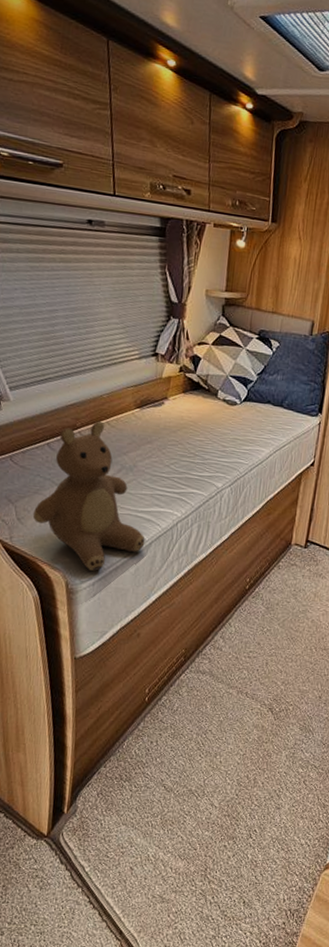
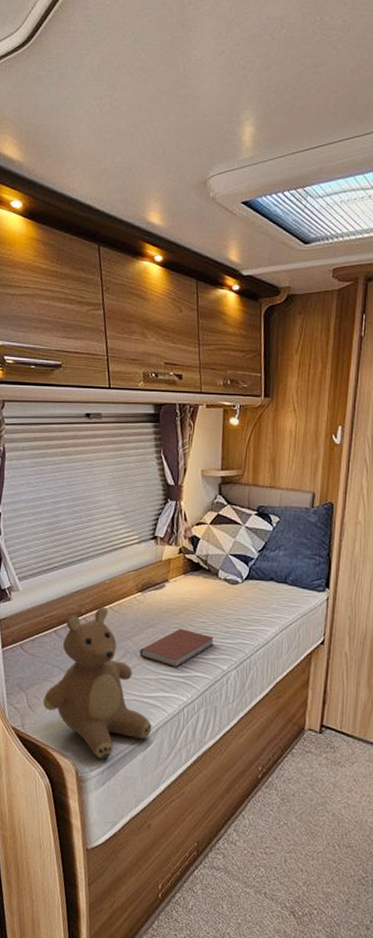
book: none [135,446,210,484] -> present [139,628,214,668]

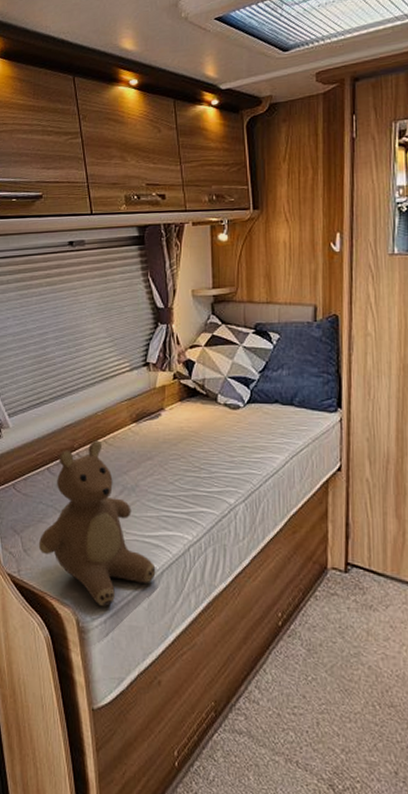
book: present [139,628,214,668] -> none [137,460,217,504]

